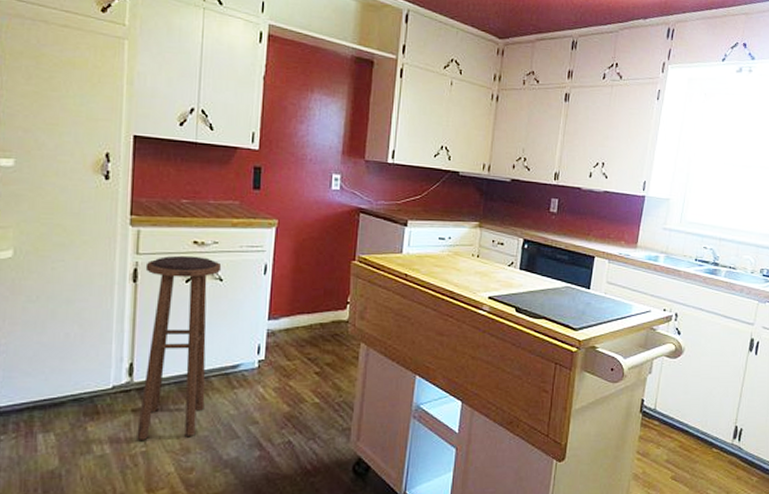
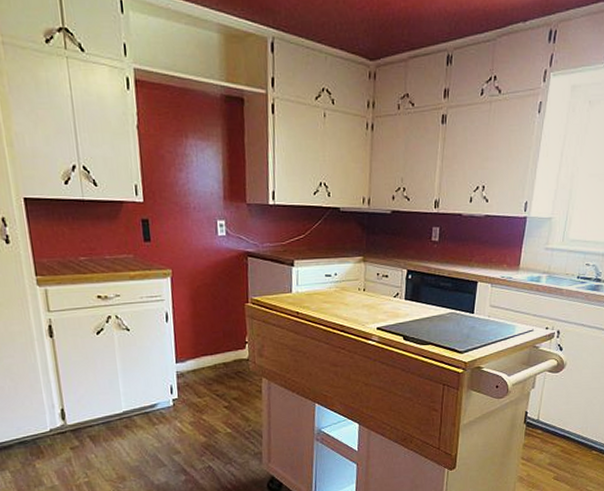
stool: present [137,255,222,440] -> none [58,309,132,473]

